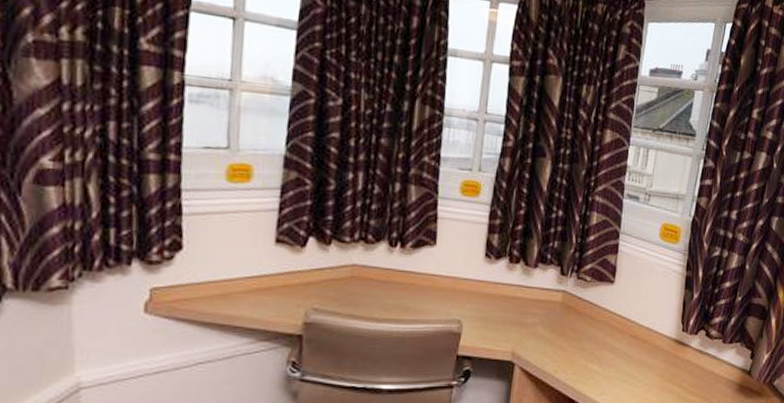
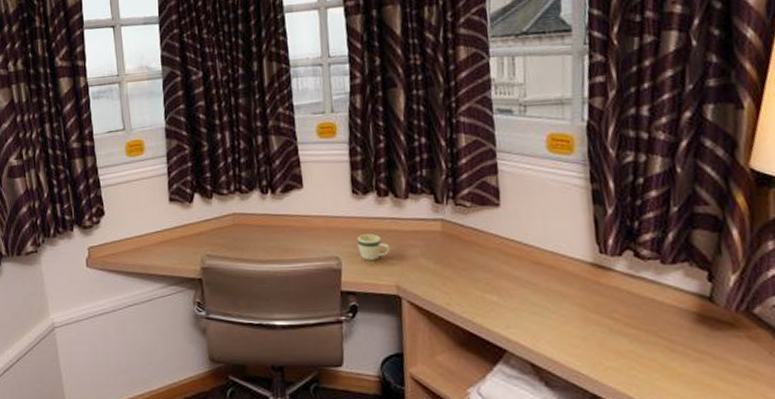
mug: none [481,299,513,326] -> present [357,234,391,261]

